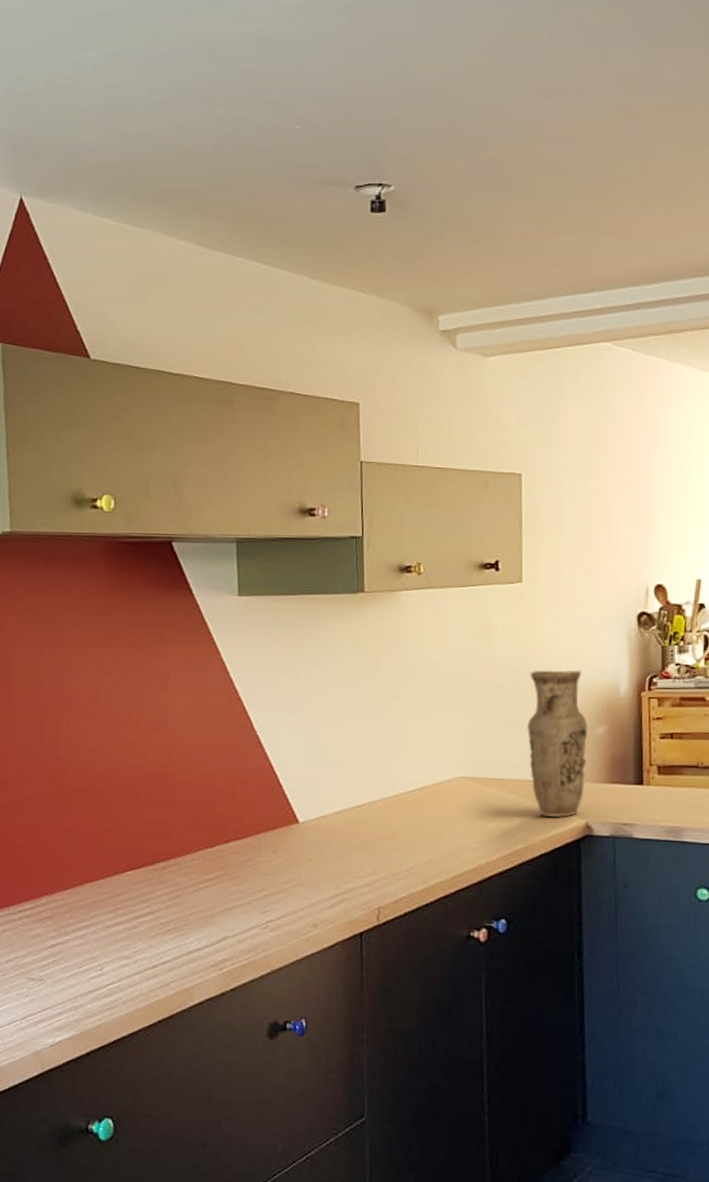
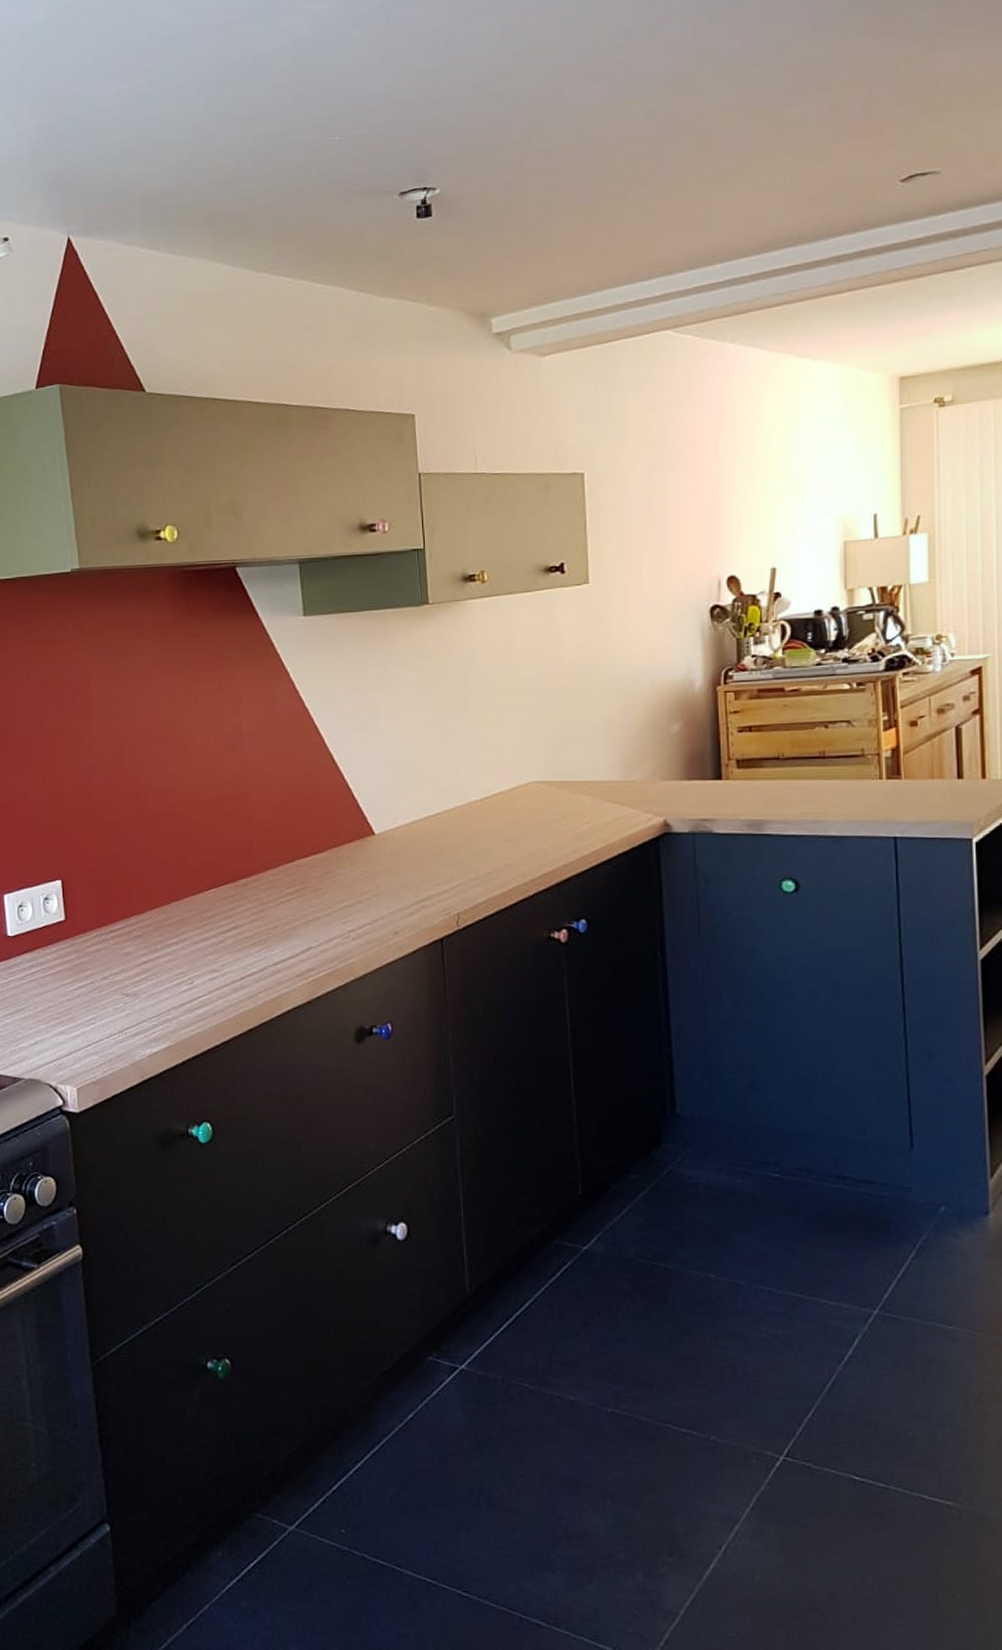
vase: present [527,669,587,817] -> none [600,668,662,816]

